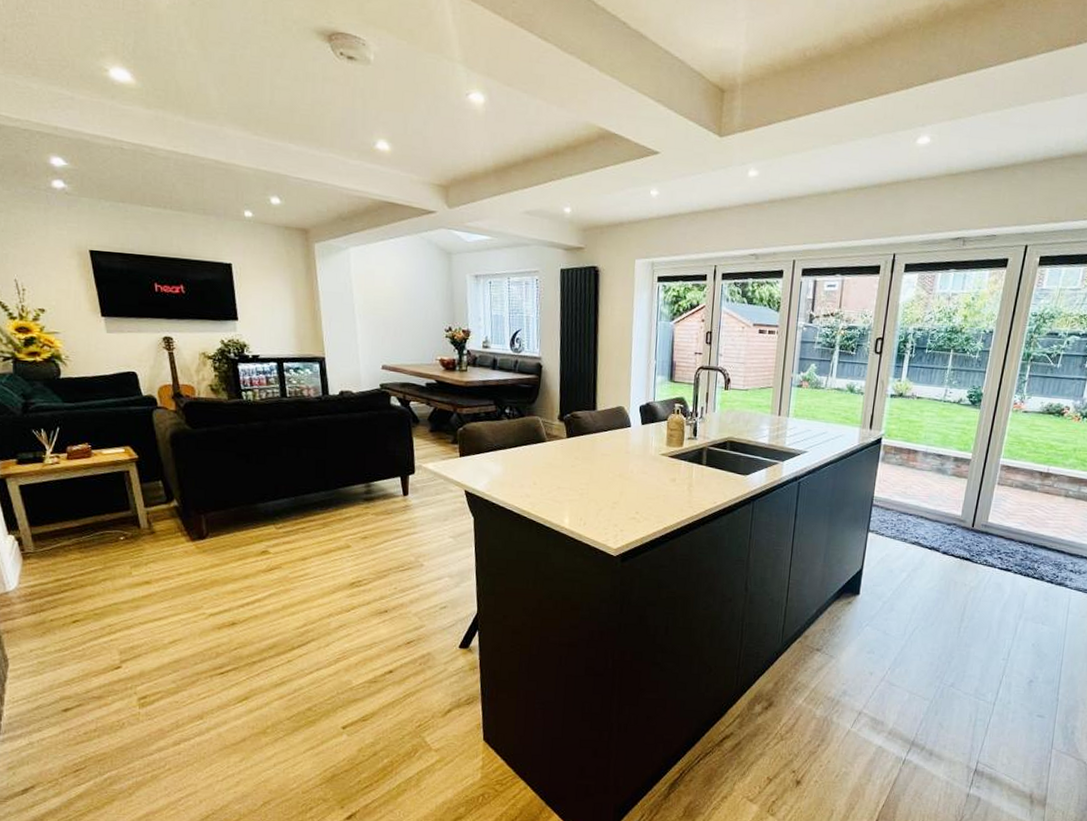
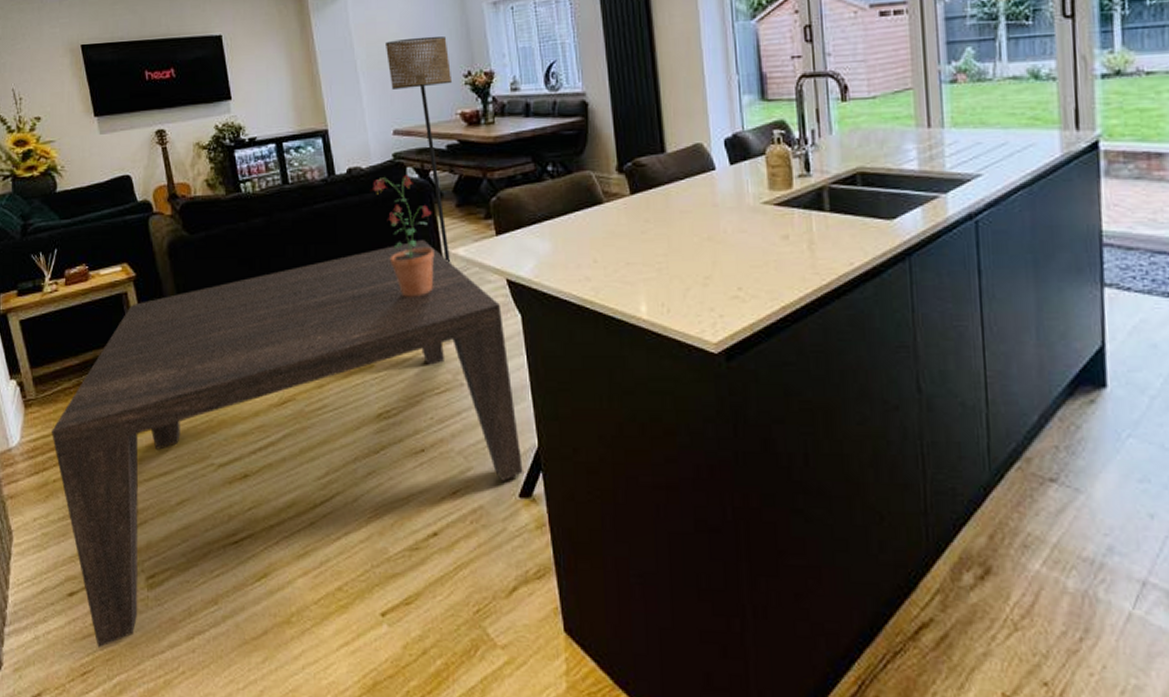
coffee table: none [50,454,464,752] -> present [52,240,523,649]
potted plant: none [359,402,409,497] -> present [371,175,435,297]
floor lamp: none [381,292,436,474] -> present [386,36,453,263]

